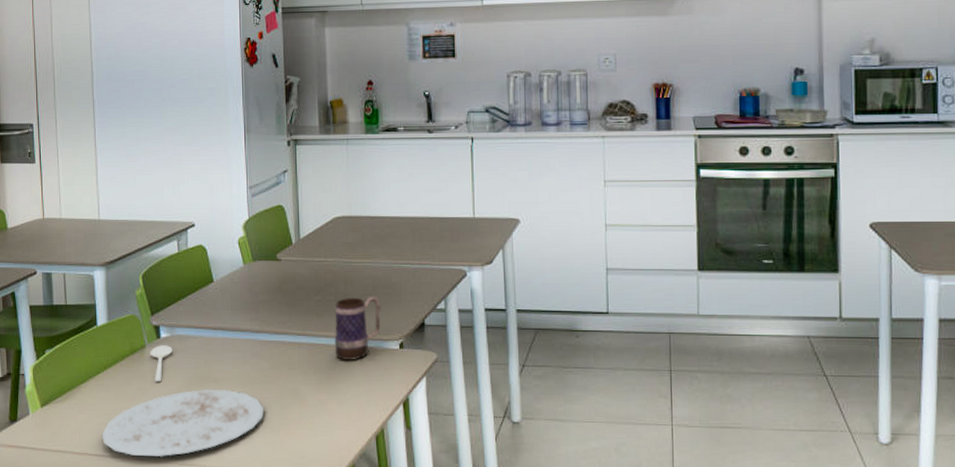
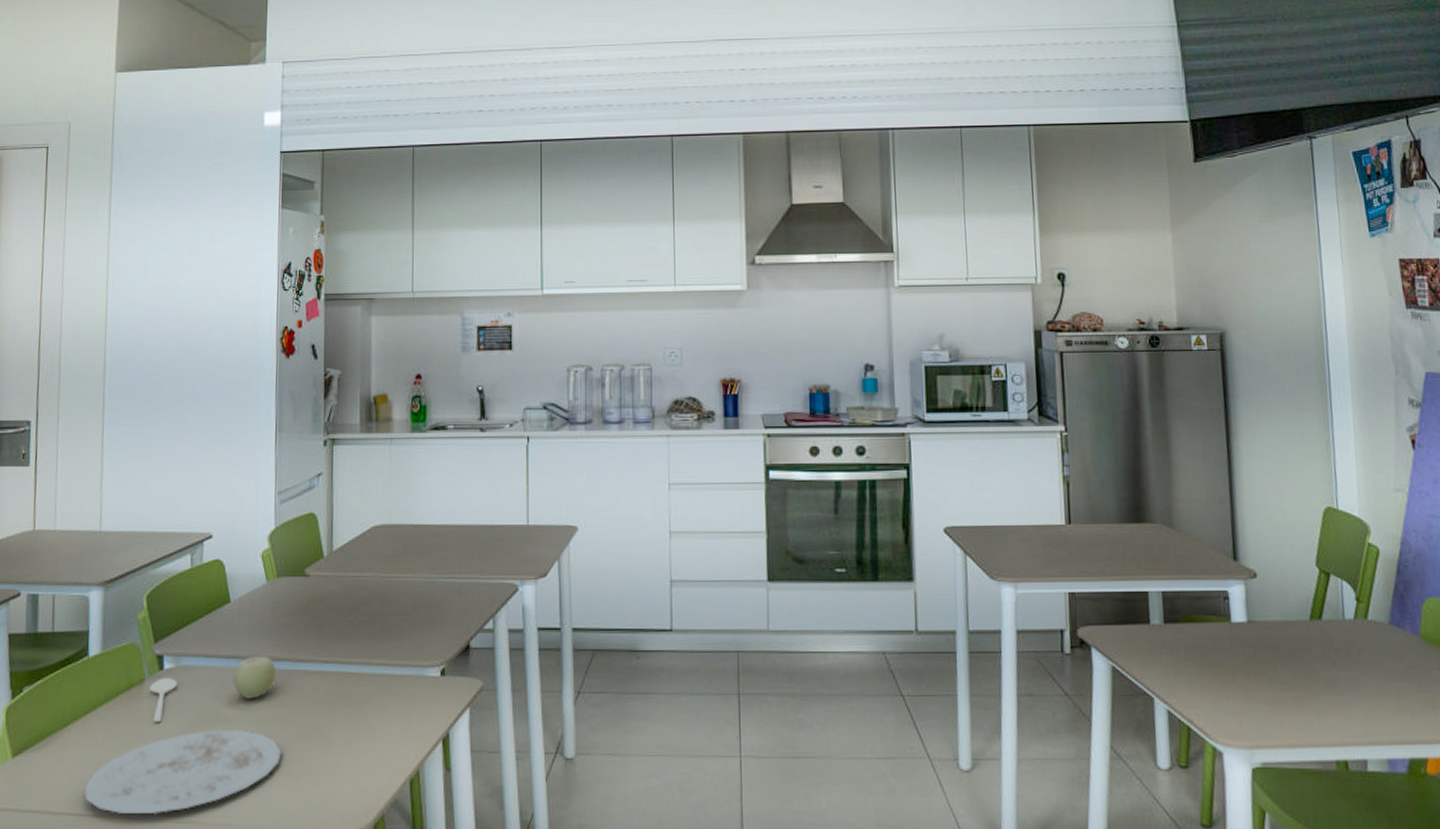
fruit: none [220,325,256,364] -> present [233,653,276,699]
mug: present [334,296,381,360] -> none [366,615,422,691]

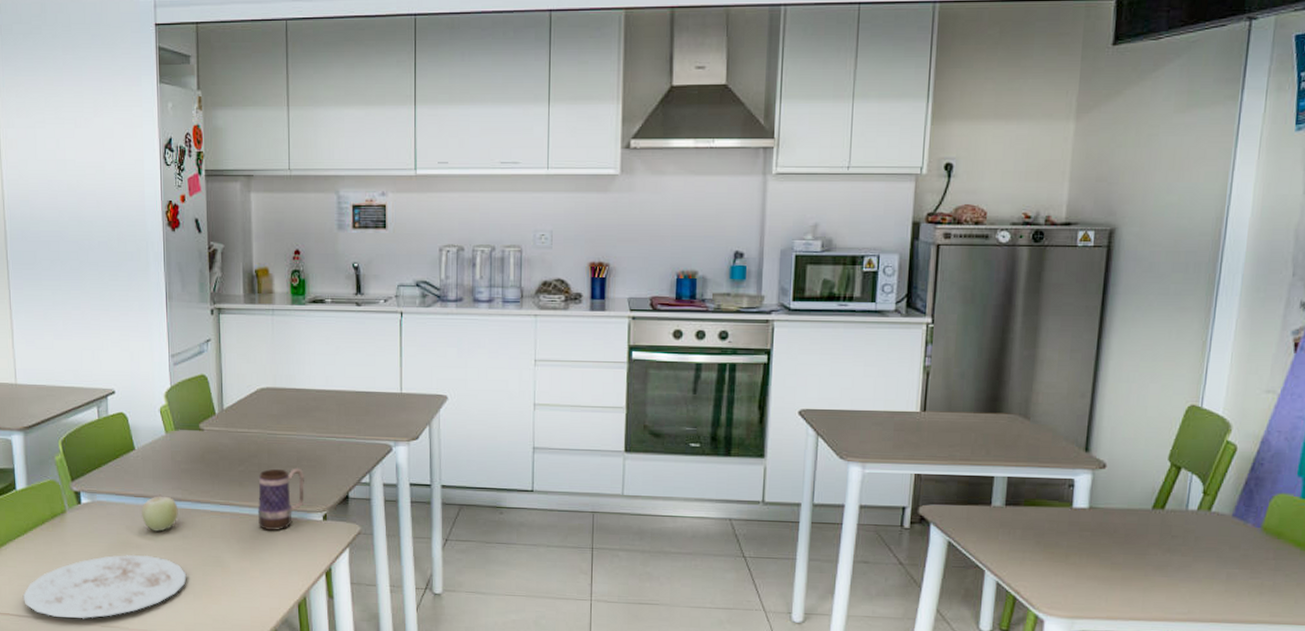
stirrer: present [150,678,177,723] -> none [71,511,94,547]
mug: none [366,615,422,691] -> present [257,468,305,530]

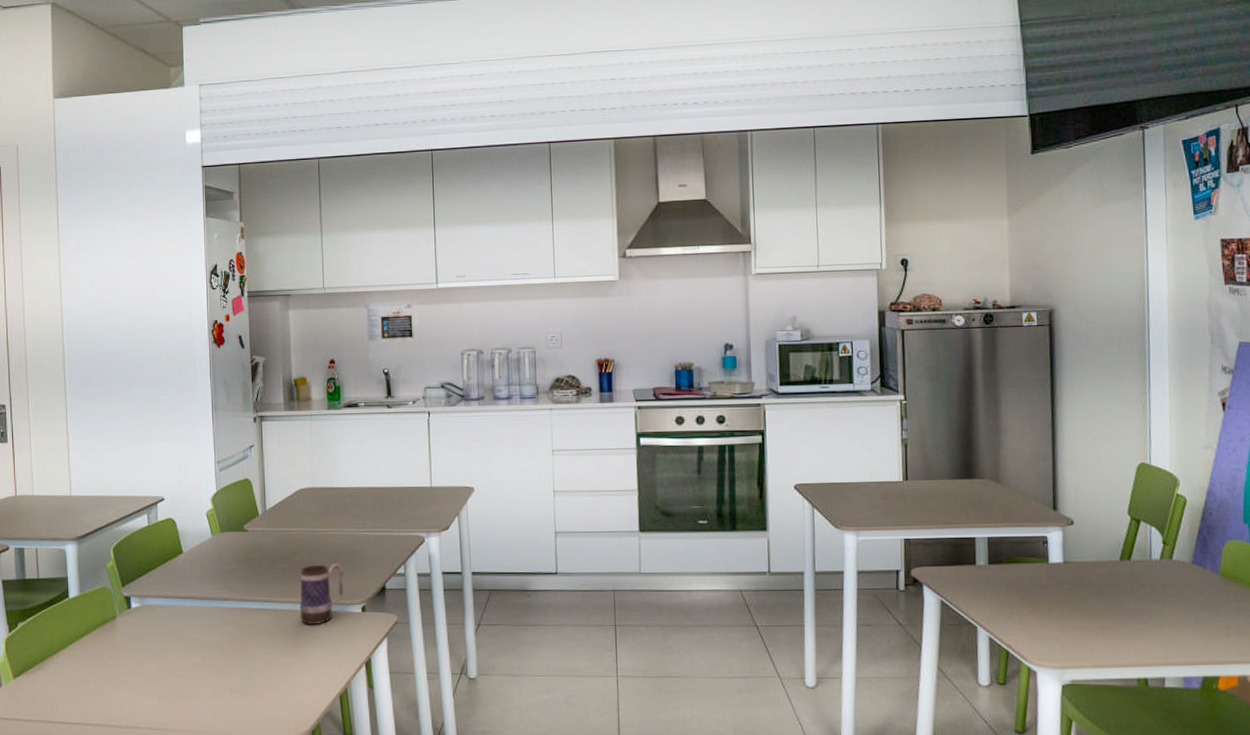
plate: present [22,554,187,619] -> none [73,655,233,723]
fruit: present [142,493,178,531] -> none [189,594,224,632]

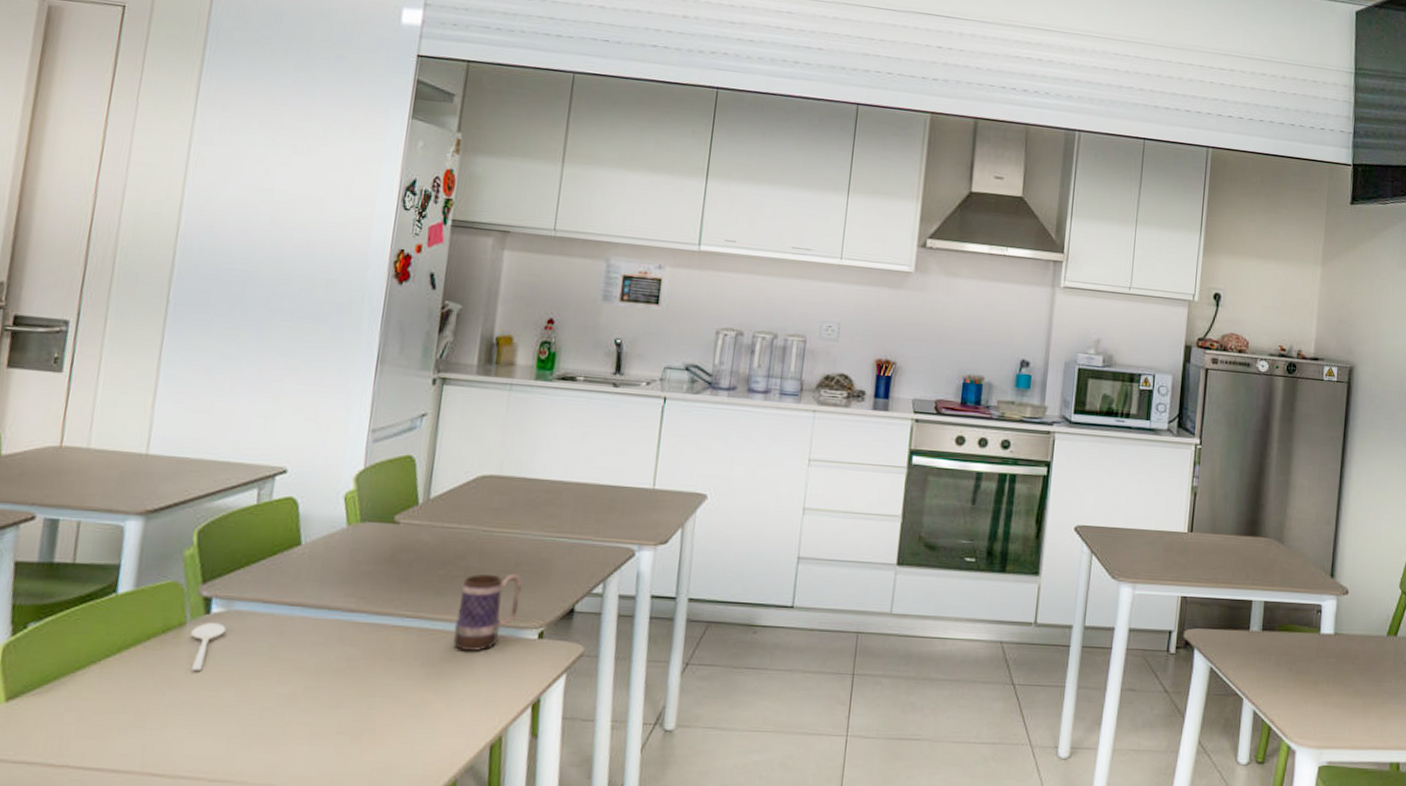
stirrer: none [121,615,143,651] -> present [190,623,226,672]

